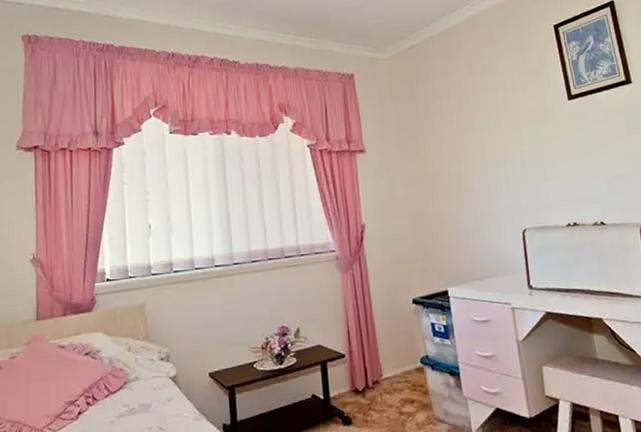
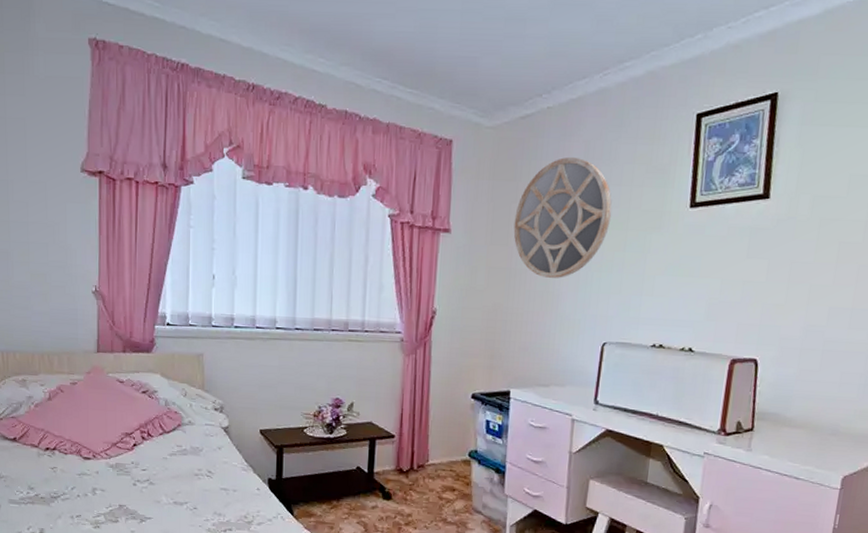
home mirror: none [420,73,504,179] -> present [513,157,612,278]

